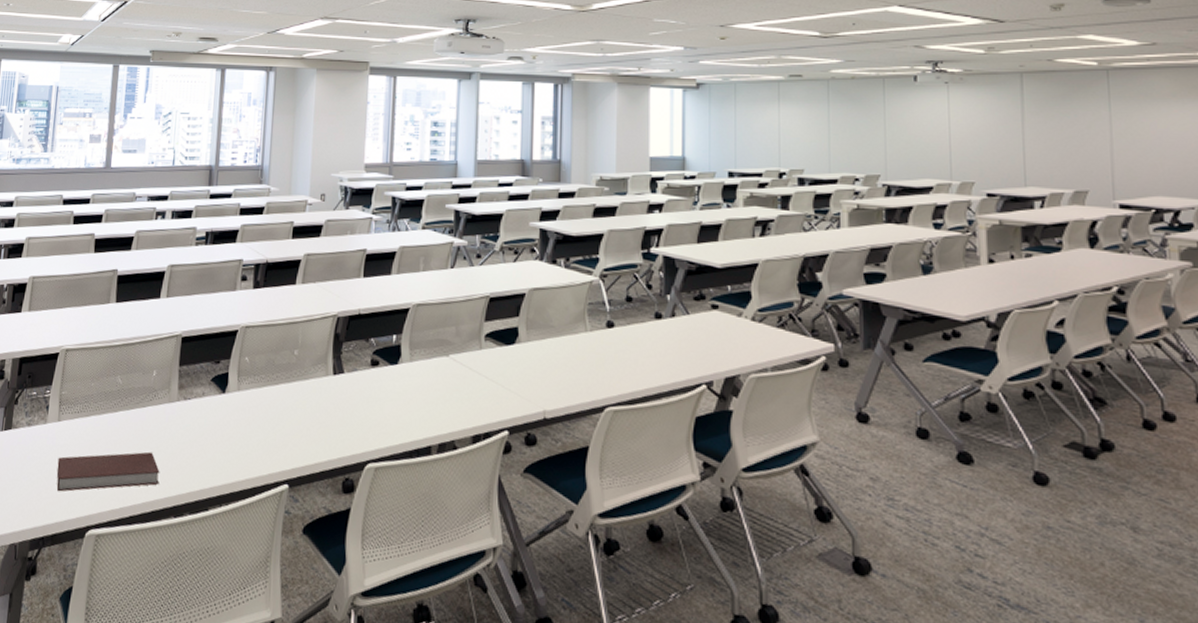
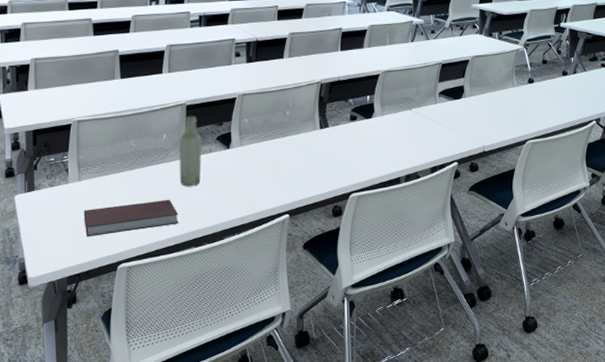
bottle: none [165,349,195,438] -> present [179,115,202,187]

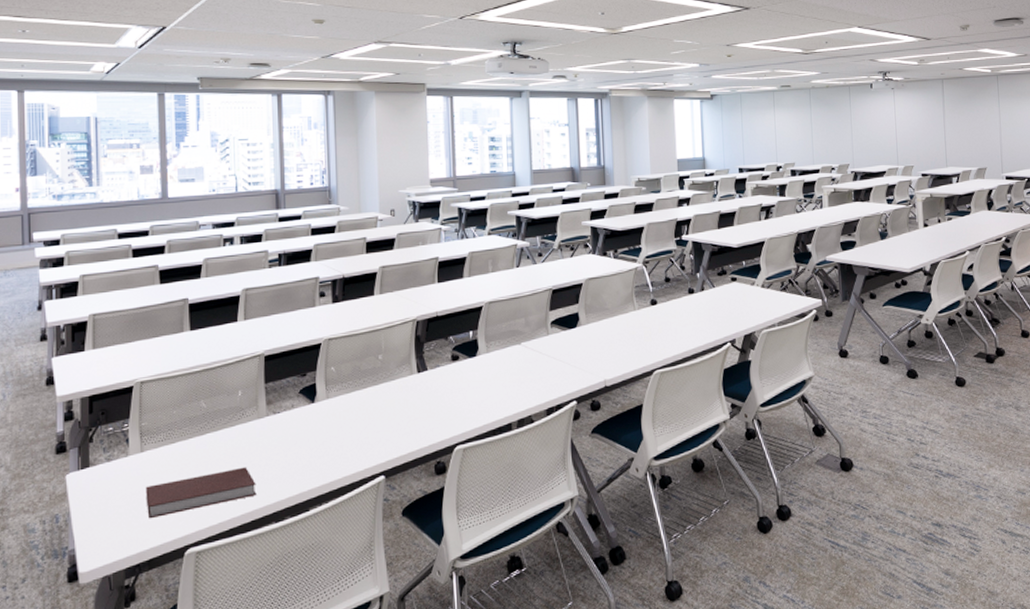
bottle: present [179,115,202,187] -> none [256,367,283,451]

